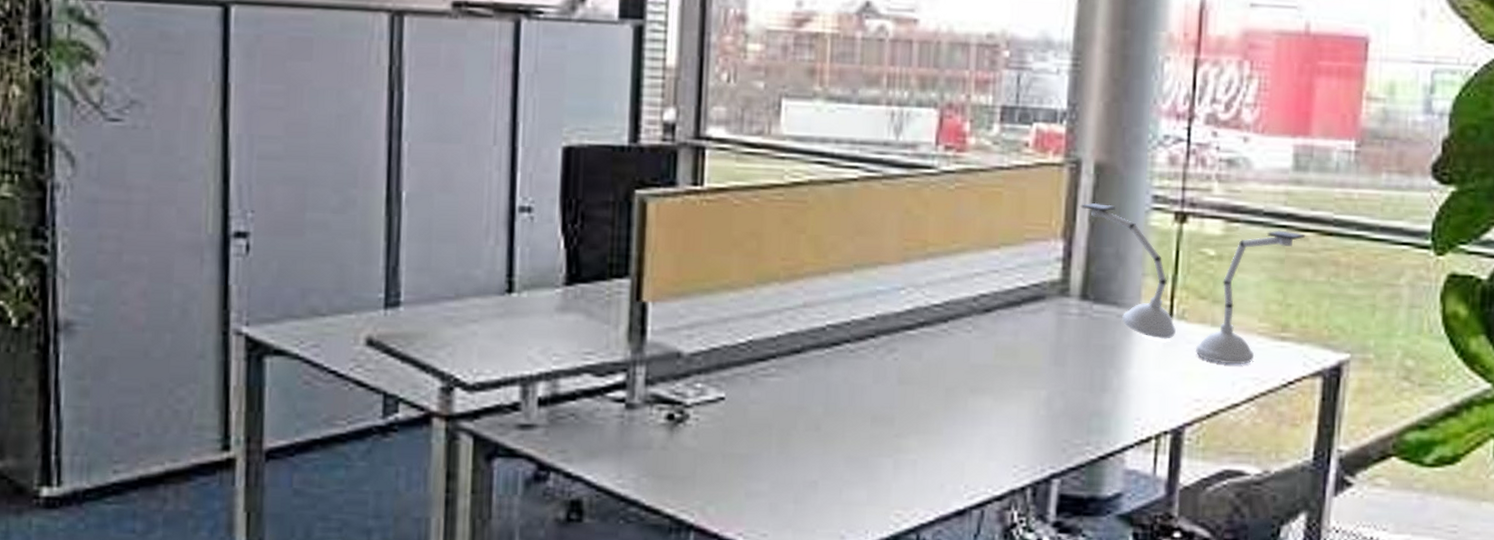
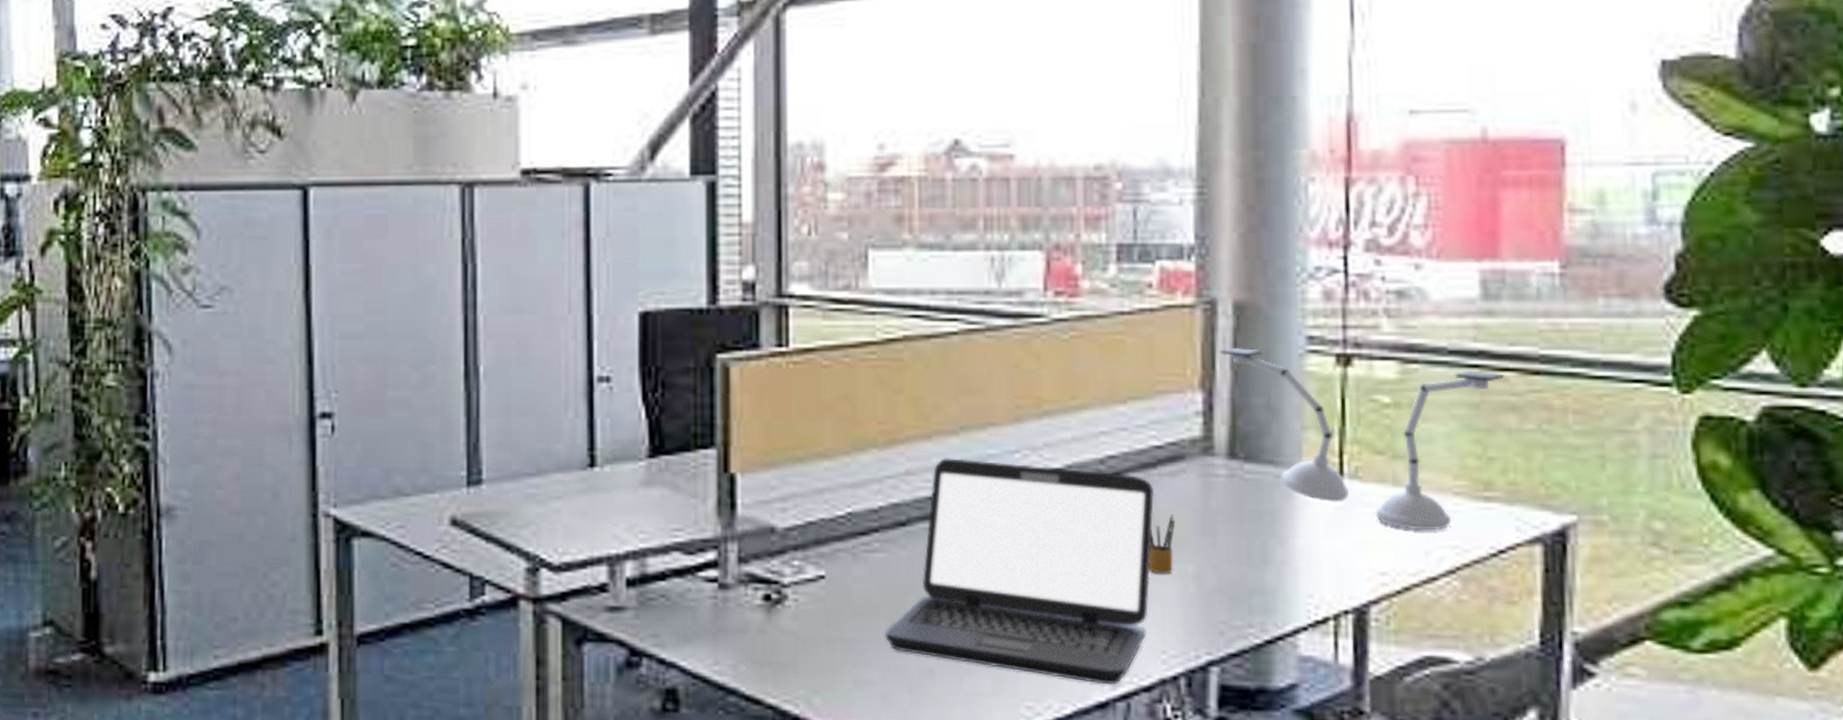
laptop: none [775,293,1018,495] -> present [885,458,1155,685]
pencil box: none [1008,346,1033,399] -> present [1148,514,1175,574]

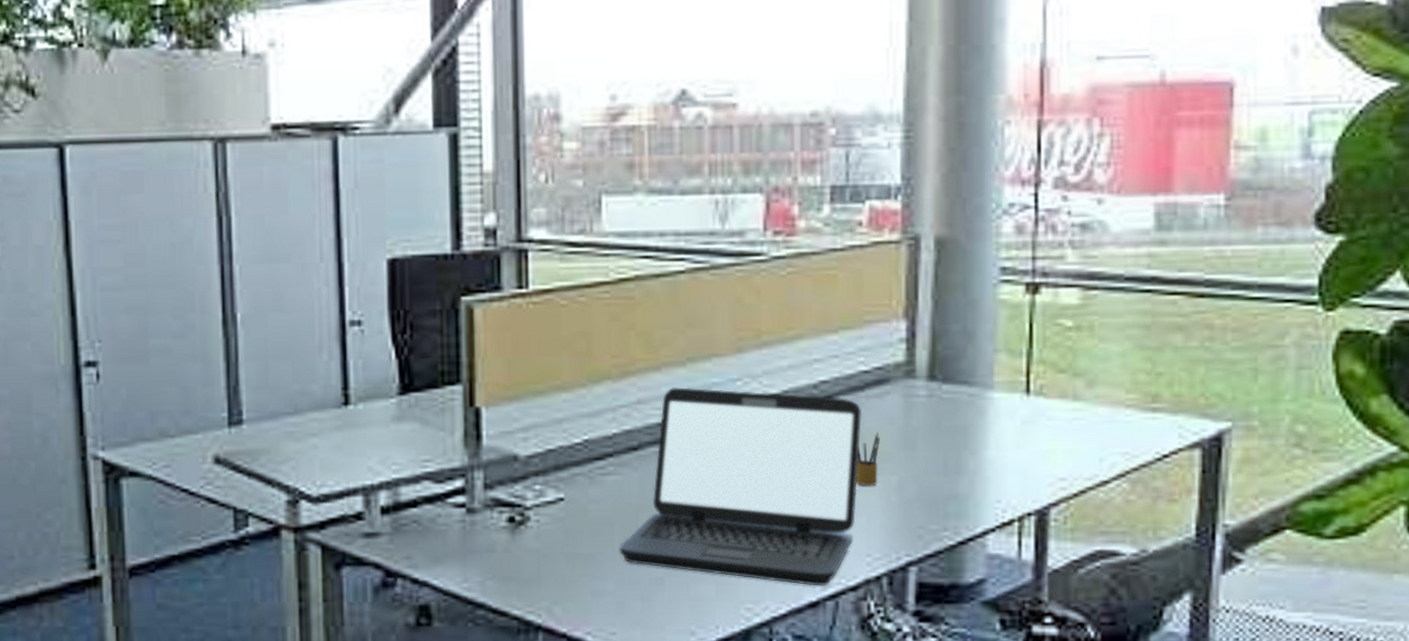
desk lamp: present [1219,347,1505,531] -> none [922,279,1174,440]

